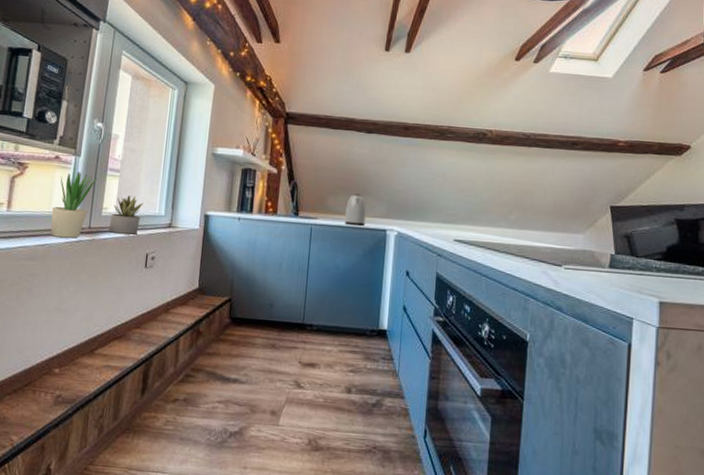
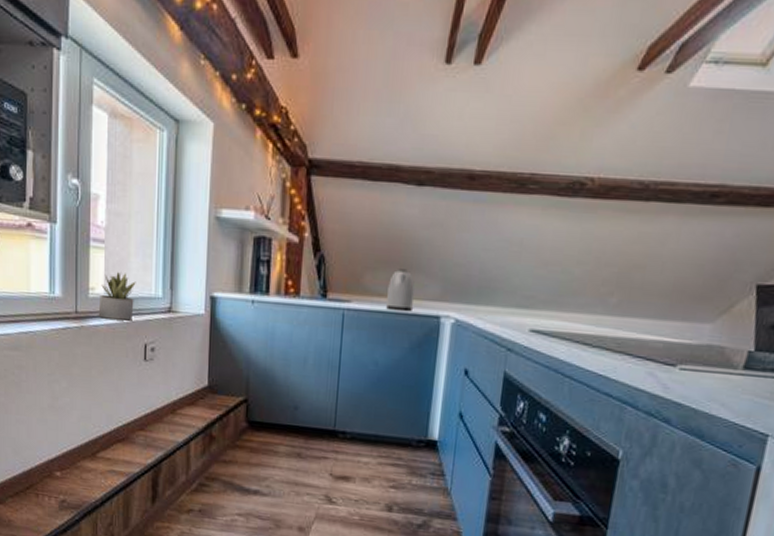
potted plant: present [50,163,97,238] -> none [30,232,79,325]

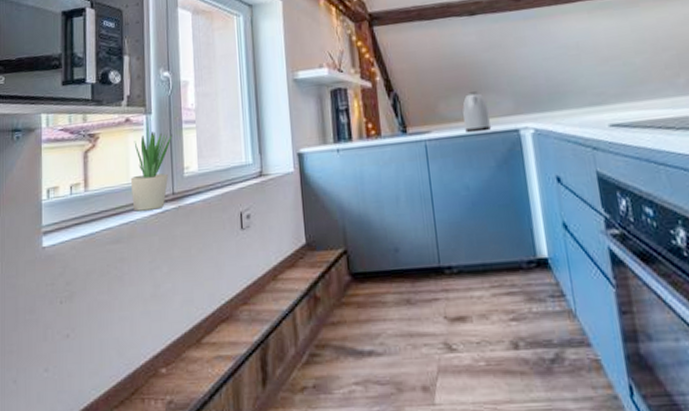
potted plant: none [30,232,79,325] -> present [130,122,173,212]
succulent plant: present [98,272,136,321] -> none [193,147,227,195]

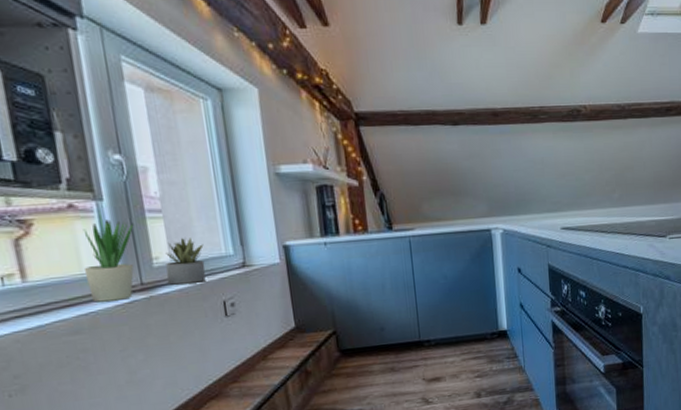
succulent plant: none [193,147,227,195] -> present [165,238,206,285]
kettle: present [462,91,491,134] -> none [443,195,467,231]

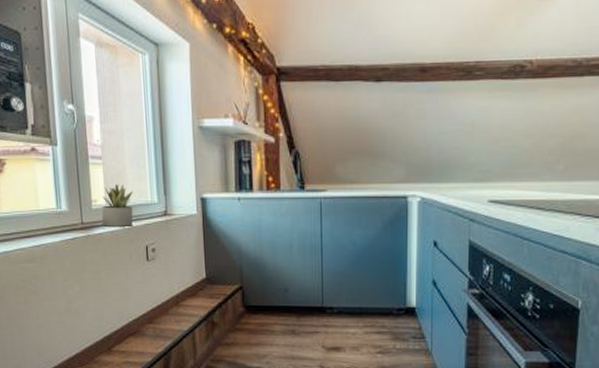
potted plant: present [83,209,135,302] -> none [39,153,79,236]

